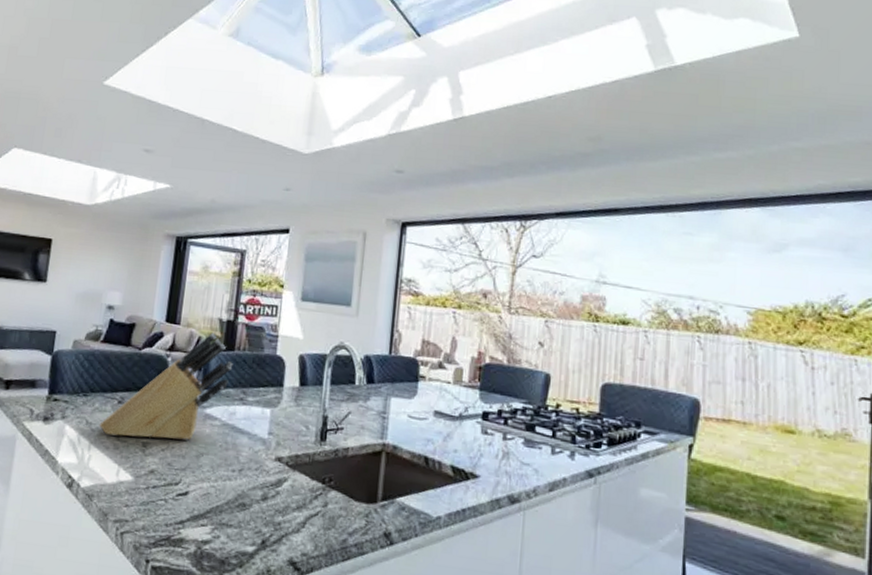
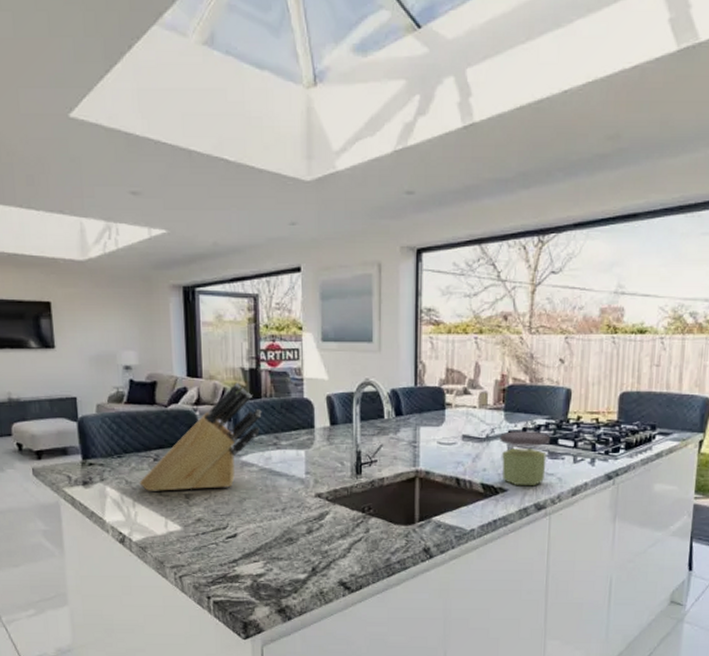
jar: none [473,411,527,476] -> present [500,430,550,487]

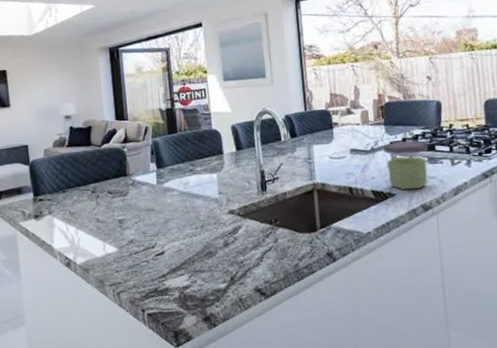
knife block: present [139,382,262,492] -> none [80,121,179,220]

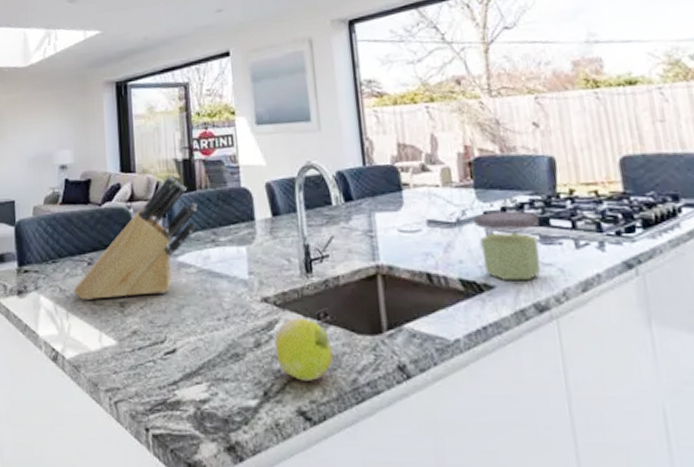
knife block: none [80,121,179,220] -> present [73,175,198,301]
fruit: none [239,223,282,268] -> present [275,318,334,381]

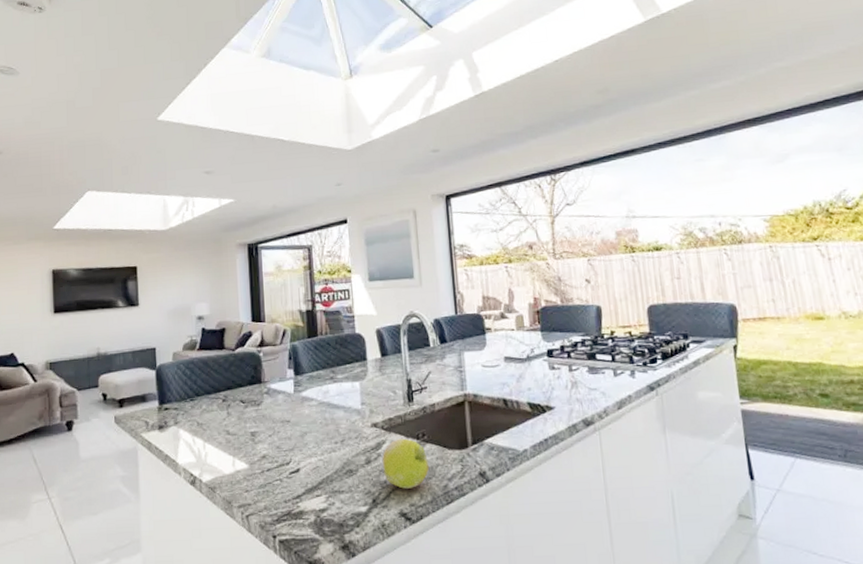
knife block: present [73,175,198,301] -> none [209,323,319,432]
jar: present [474,210,541,281] -> none [540,348,588,403]

